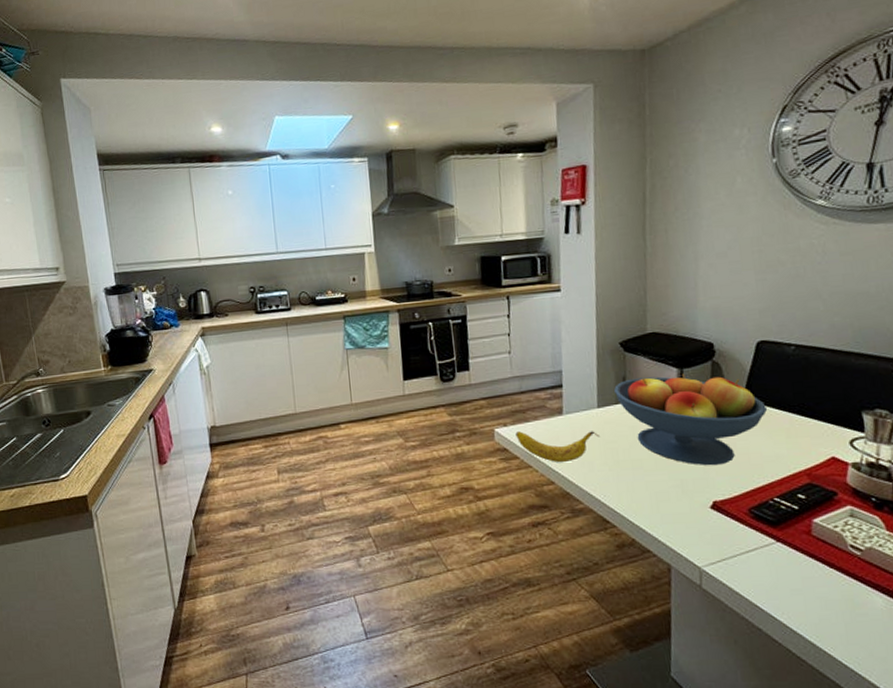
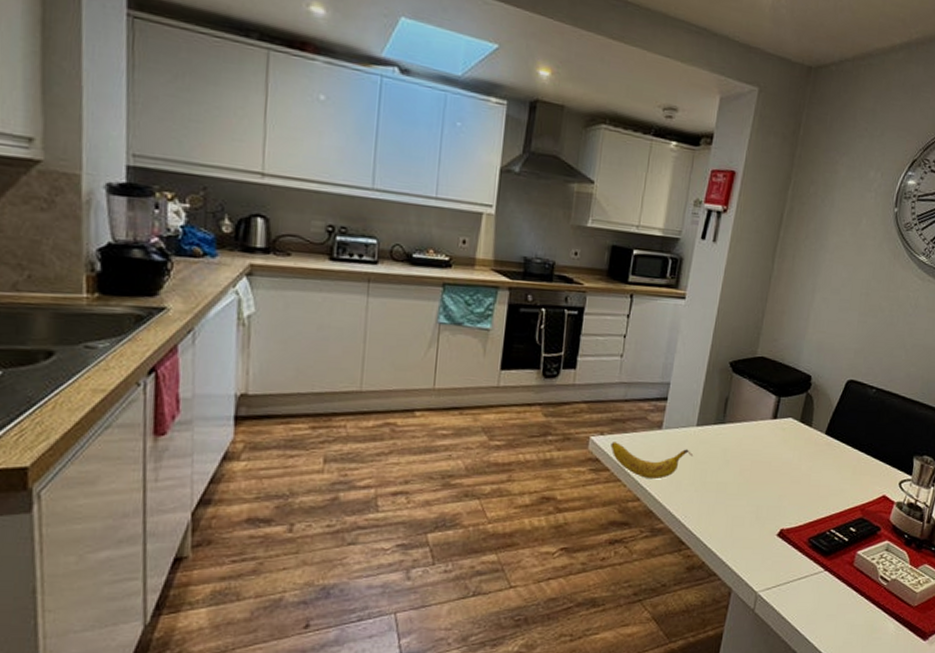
fruit bowl: present [614,373,768,466] -> none [715,400,843,495]

